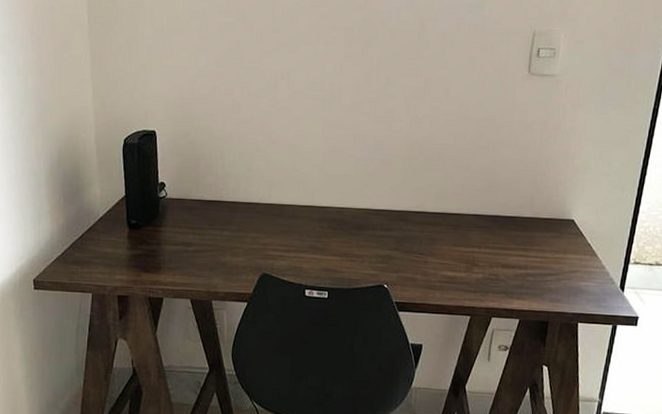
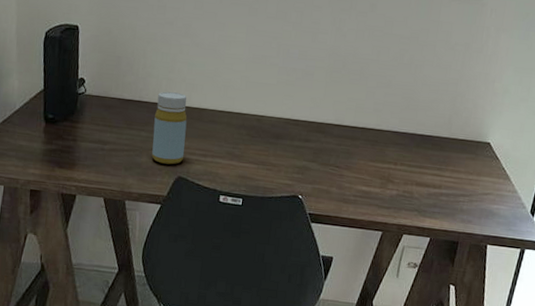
bottle: none [235,190,268,262] -> present [152,91,188,165]

